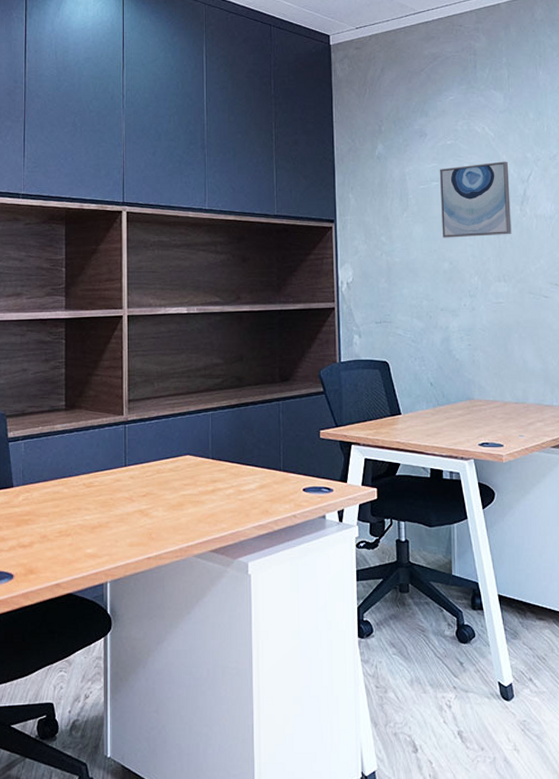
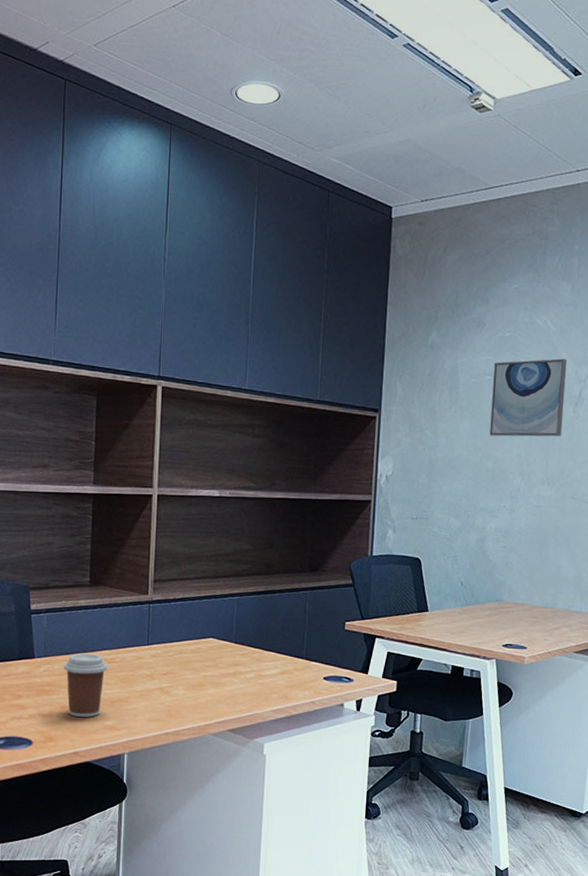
coffee cup: none [42,479,86,546] -> present [63,653,107,717]

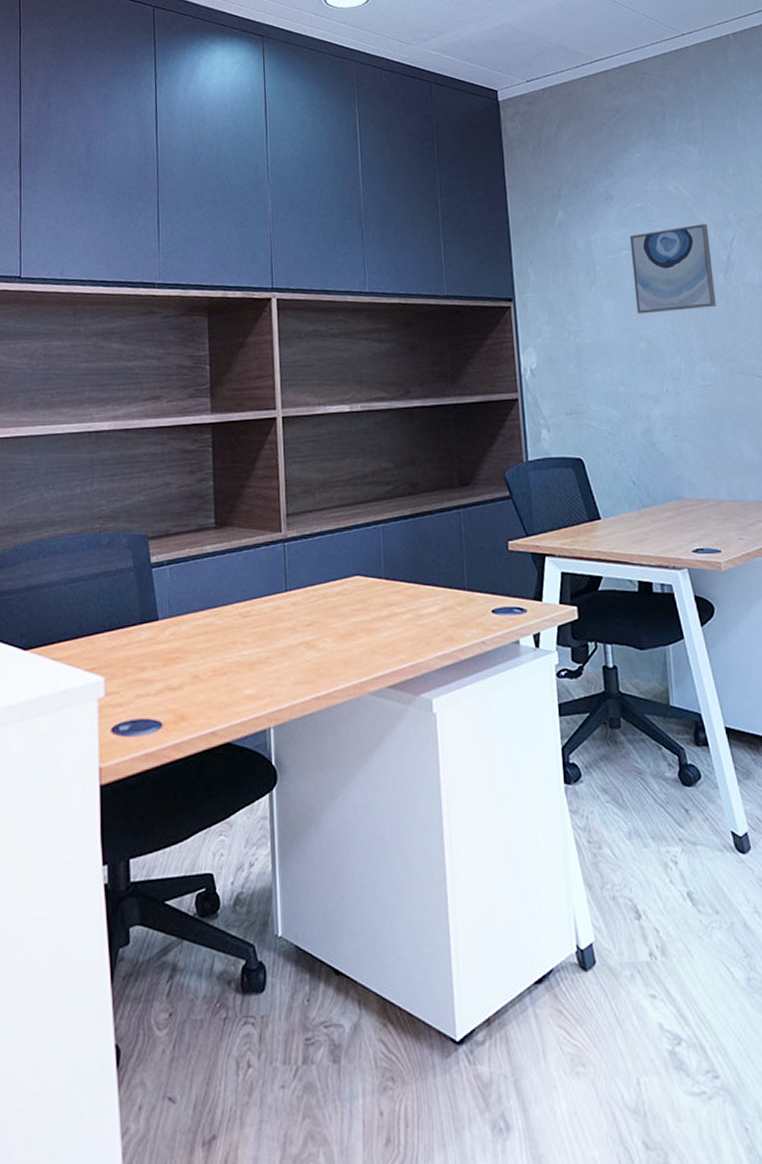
coffee cup: present [63,653,107,717] -> none [192,608,242,687]

